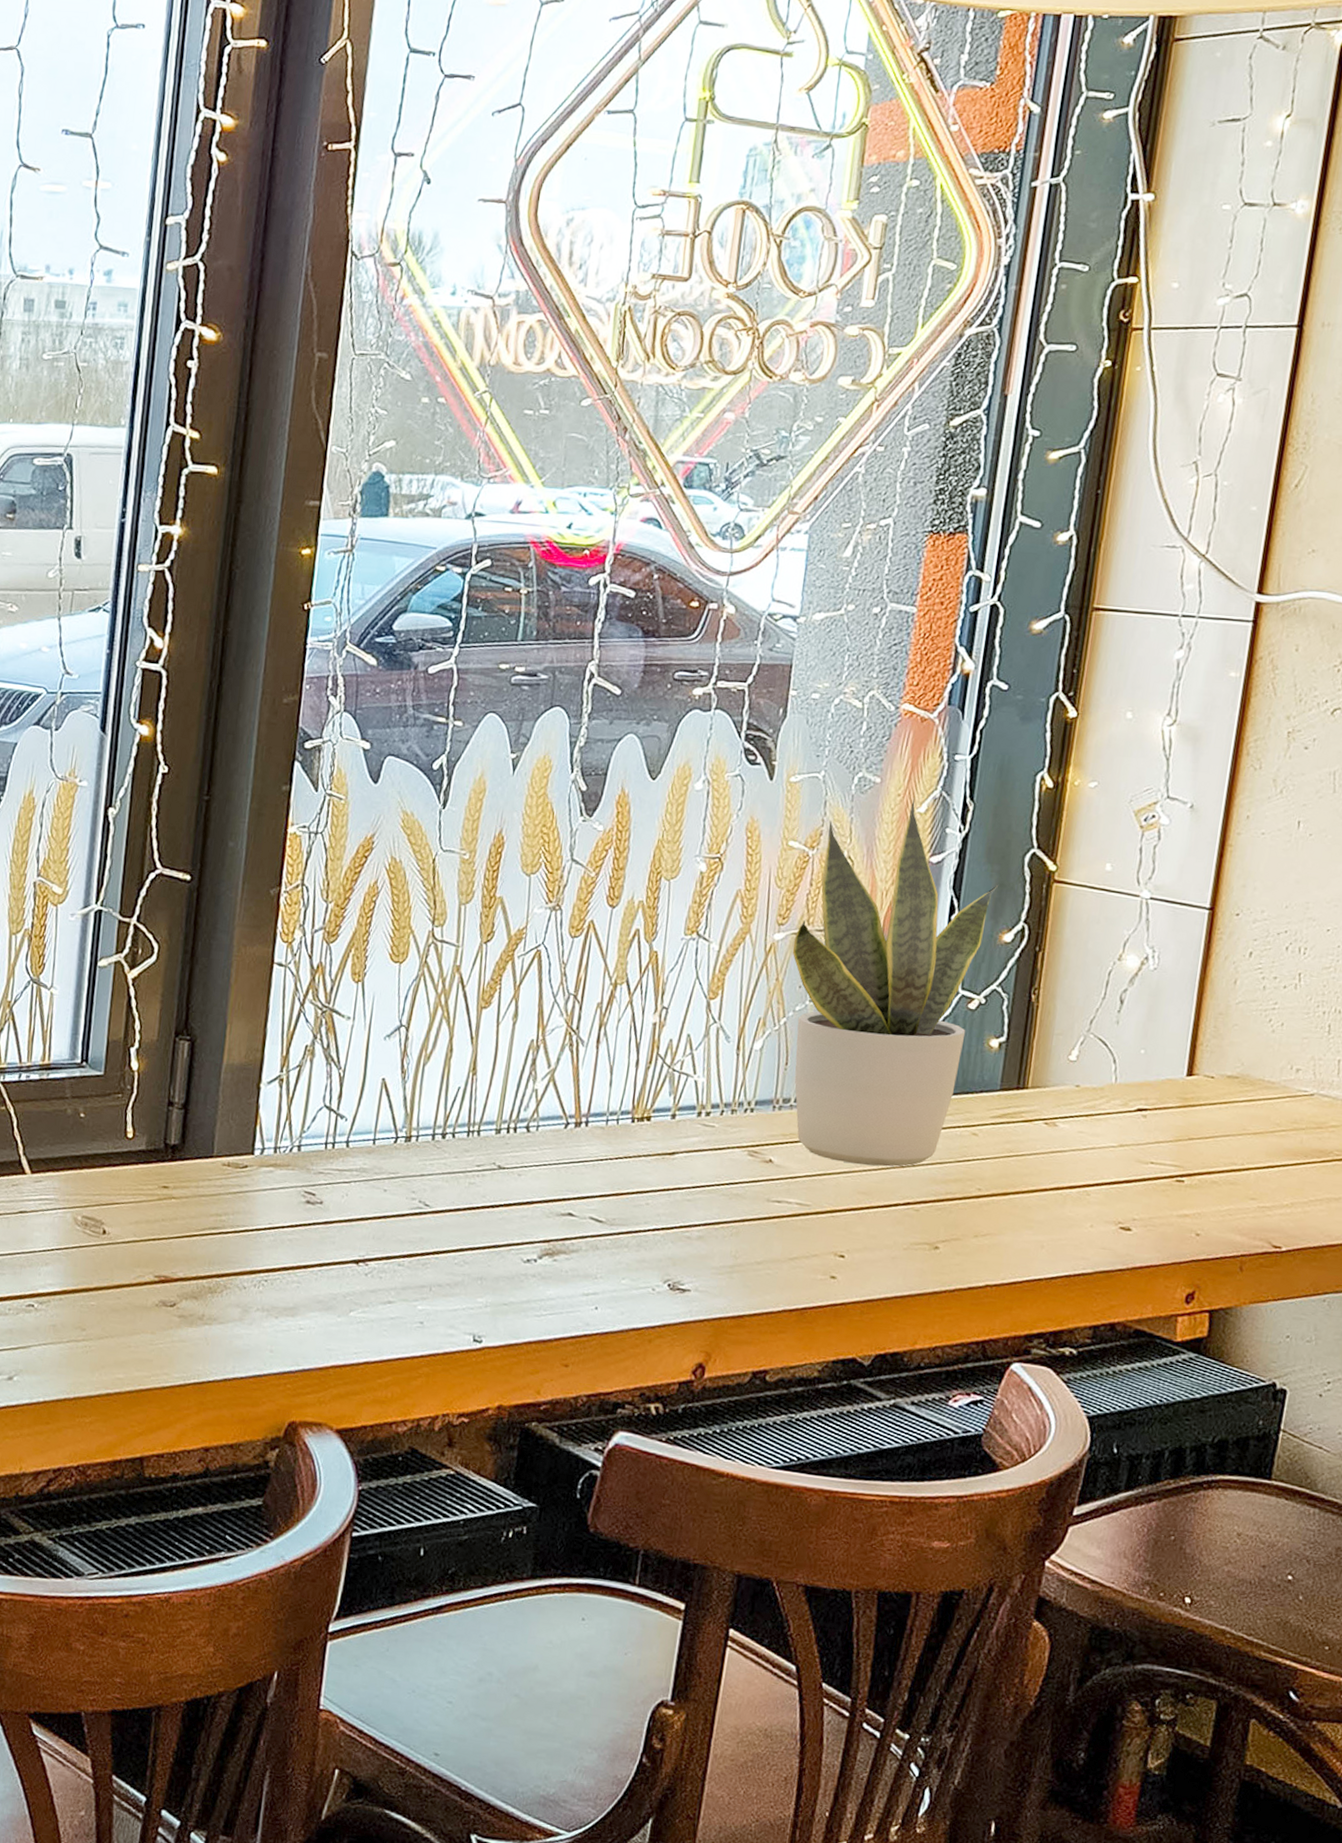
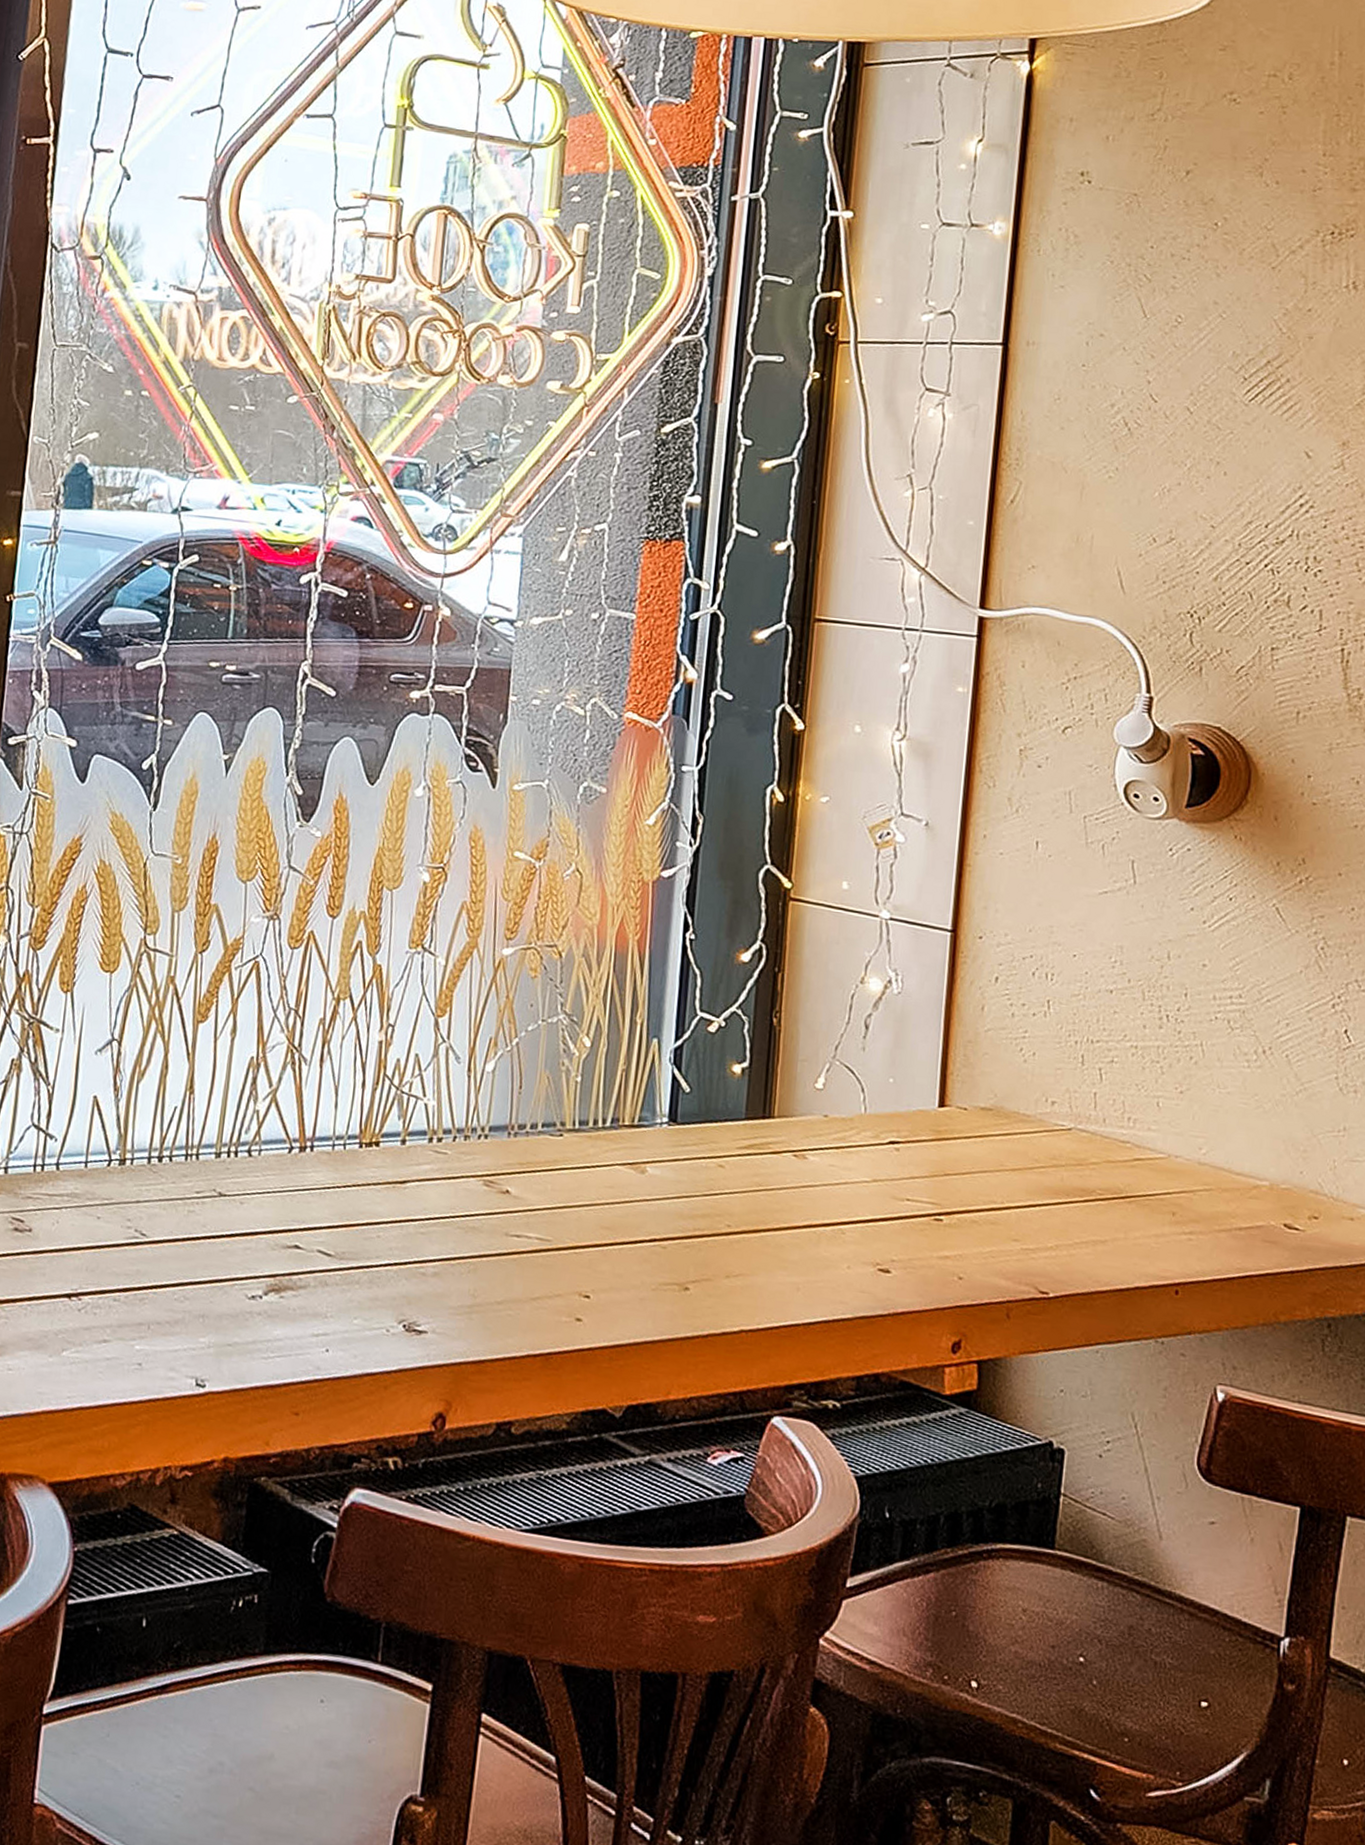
potted plant: present [792,797,998,1167] -> none [522,809,732,1200]

